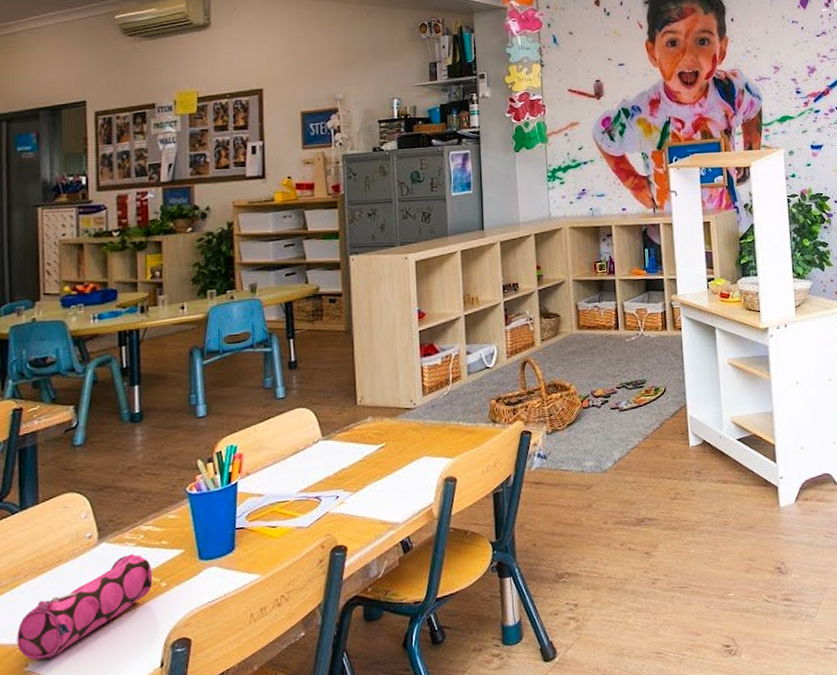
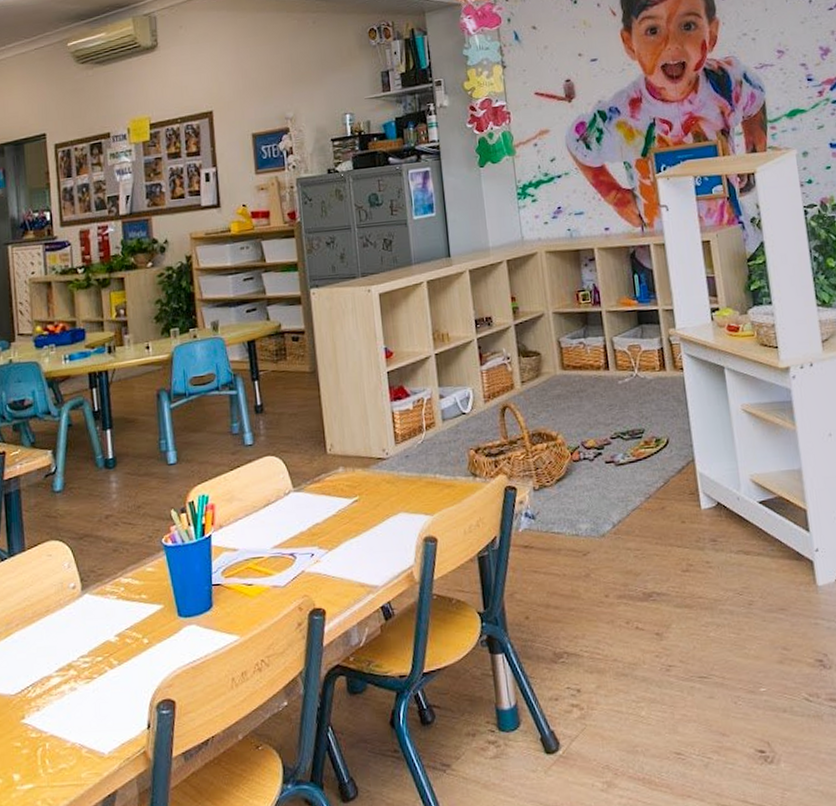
pencil case: present [17,554,153,661] -> none [13,607,135,713]

